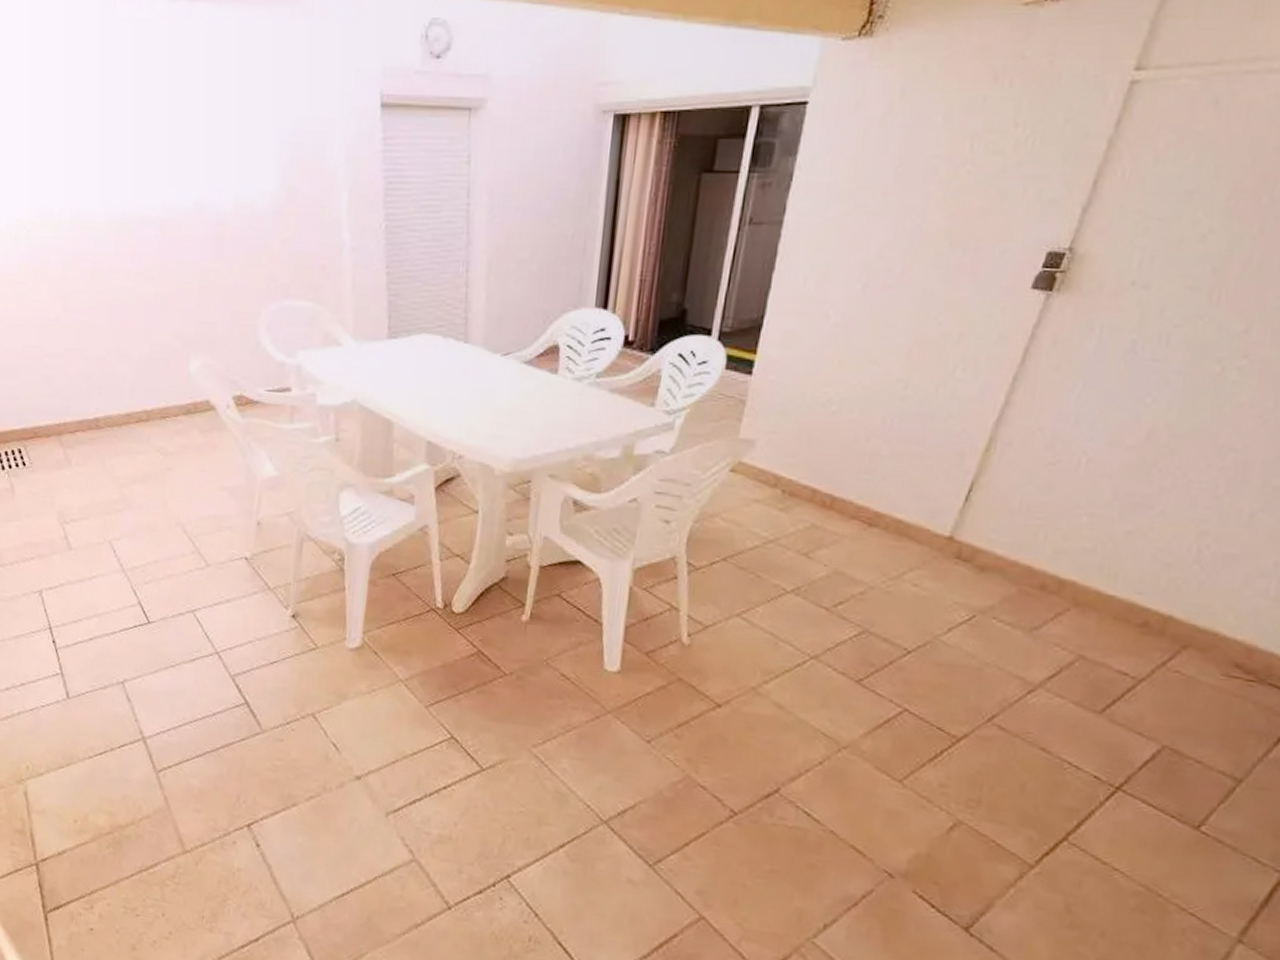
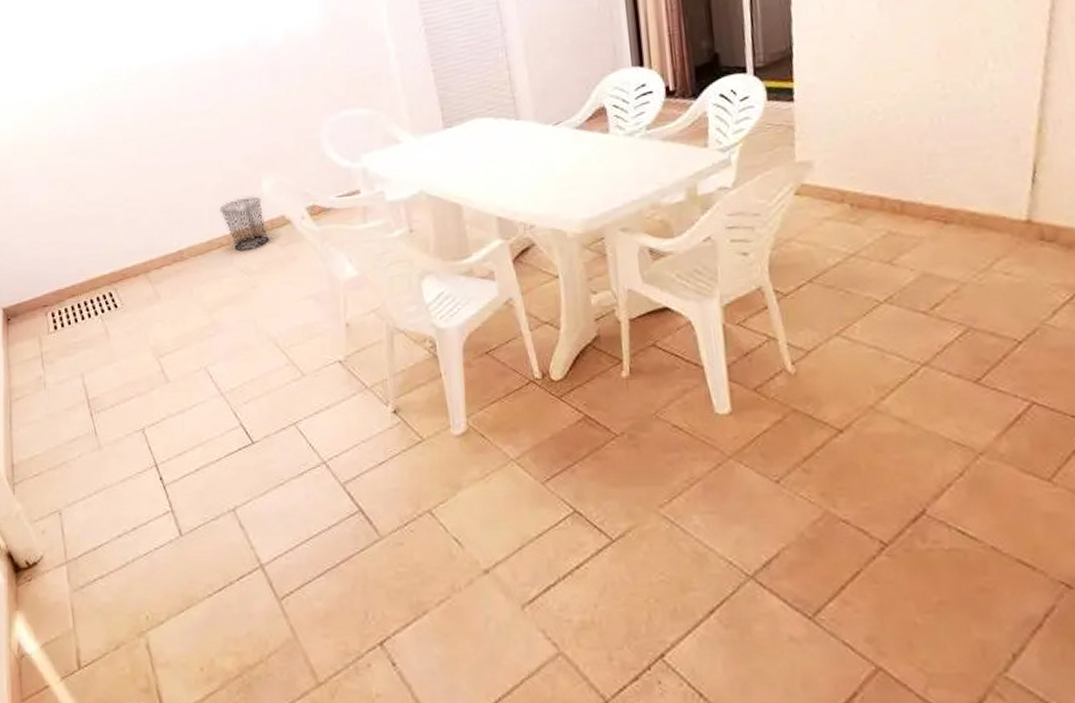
waste bin: none [142,373,190,431] -> present [220,196,269,252]

